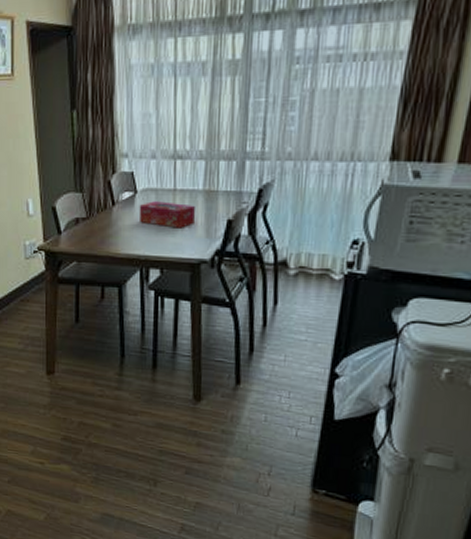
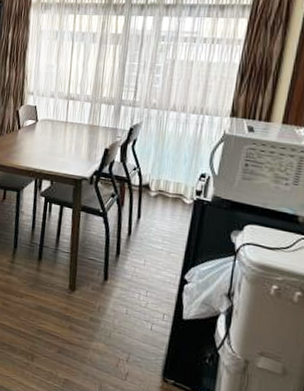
tissue box: present [138,201,196,228] -> none [37,129,81,152]

